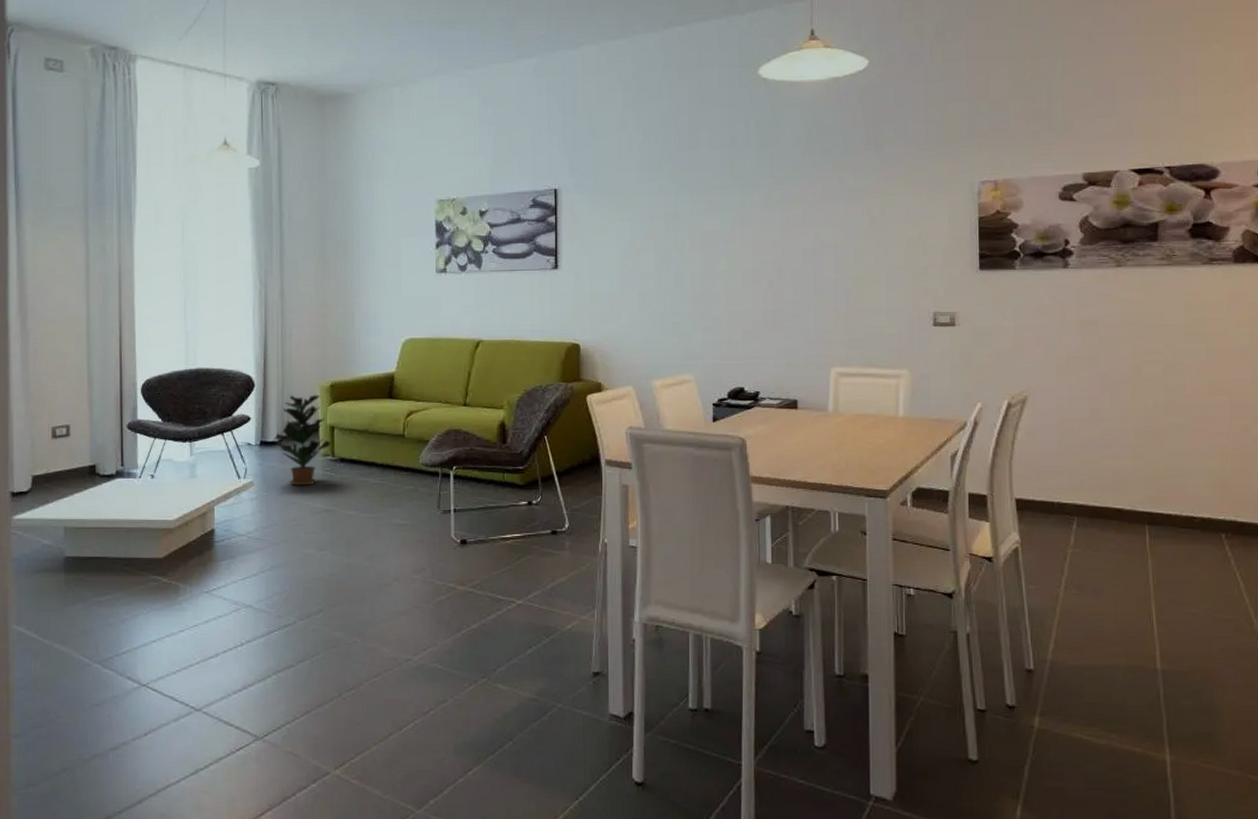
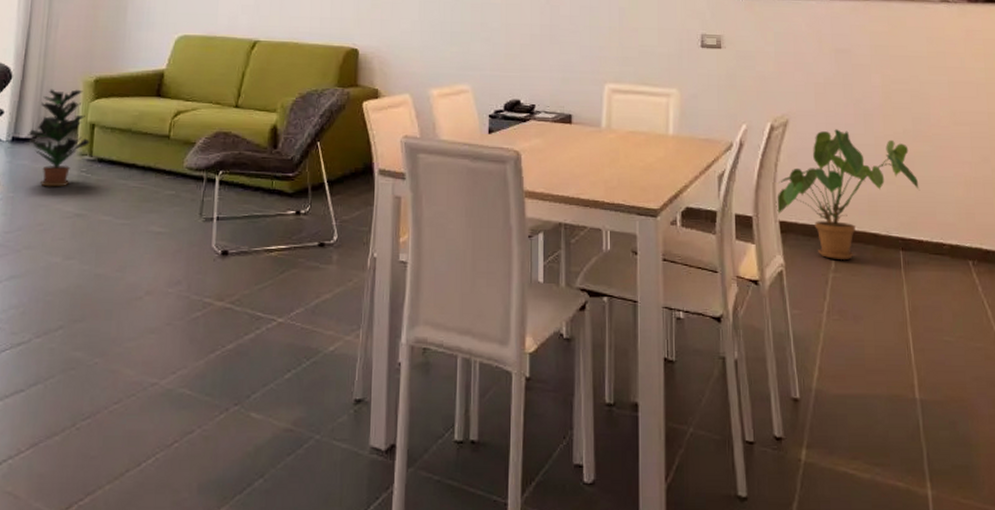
house plant: none [1012,404,1171,535] -> present [776,129,921,259]

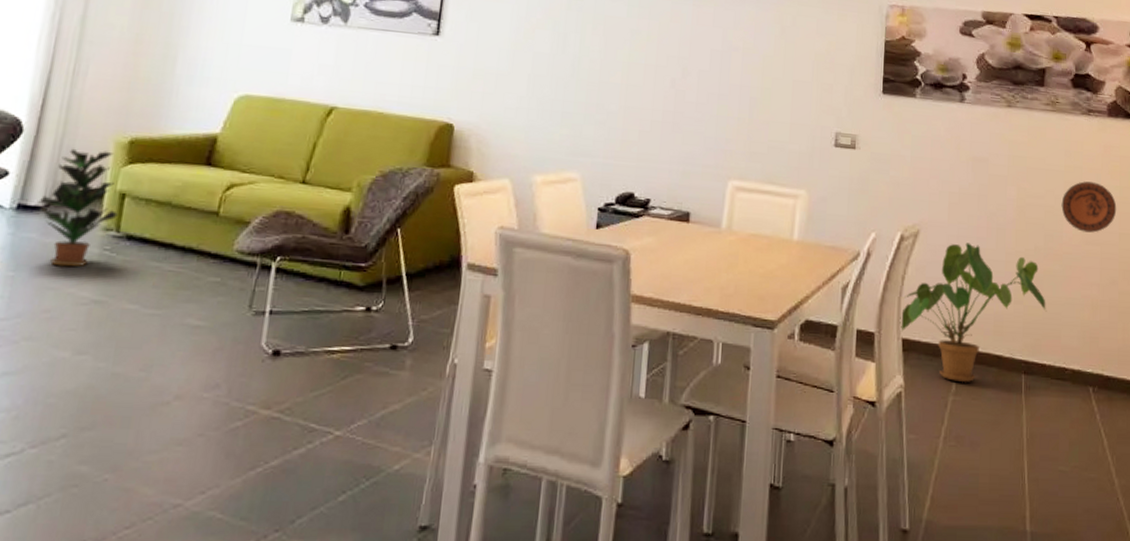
decorative plate: none [926,65,984,114] -> present [1061,181,1117,233]

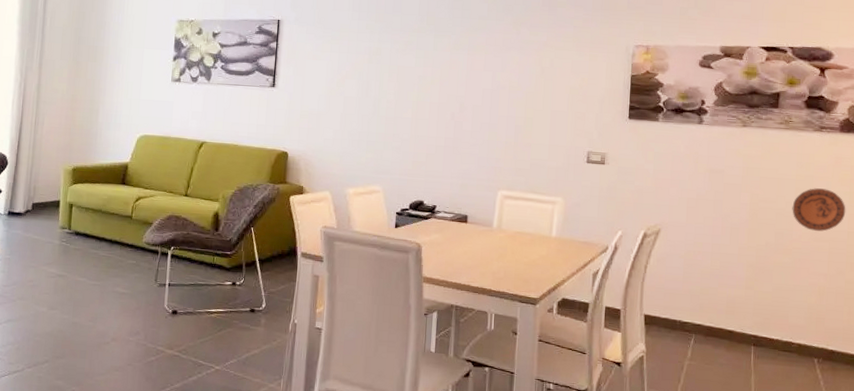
potted plant: present [38,148,118,267] -> none [20,174,69,253]
house plant: present [899,242,1047,382] -> none [642,239,776,351]

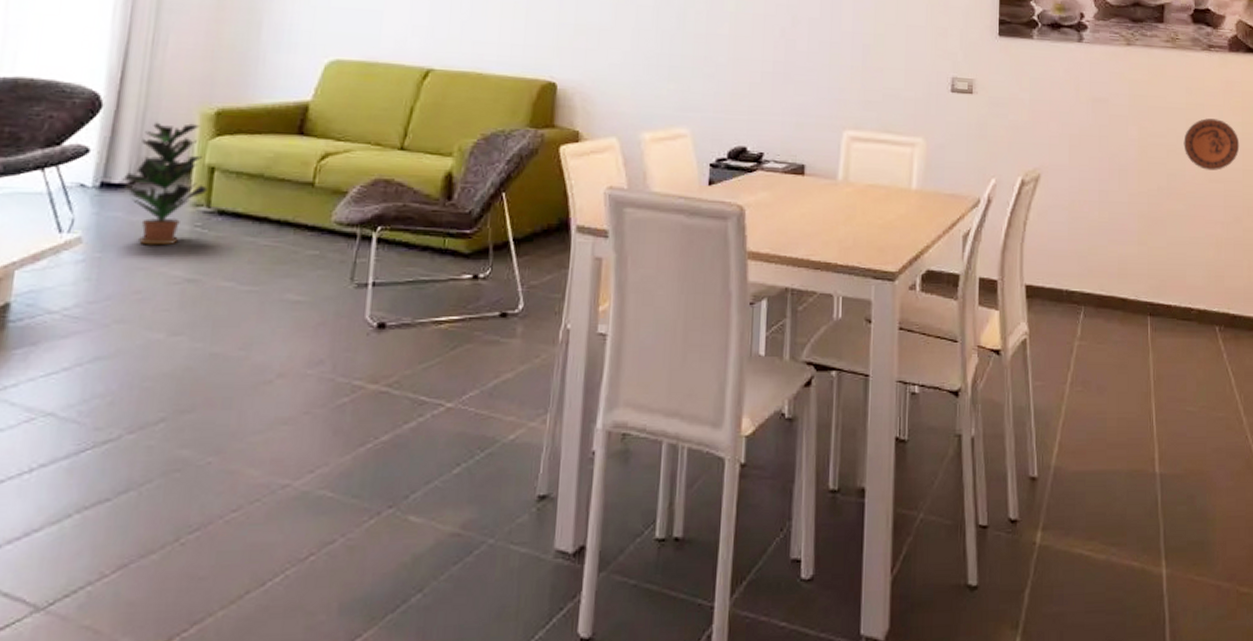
potted plant: none [20,174,69,253] -> present [122,122,208,246]

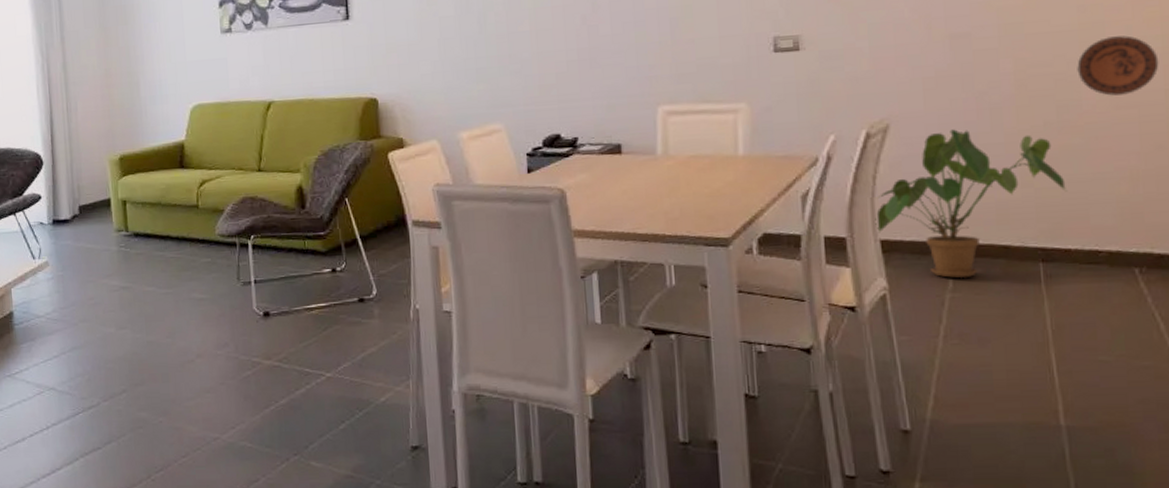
potted plant: present [122,122,208,246] -> none [66,168,124,264]
house plant: none [1022,185,1172,326] -> present [875,129,1068,278]

